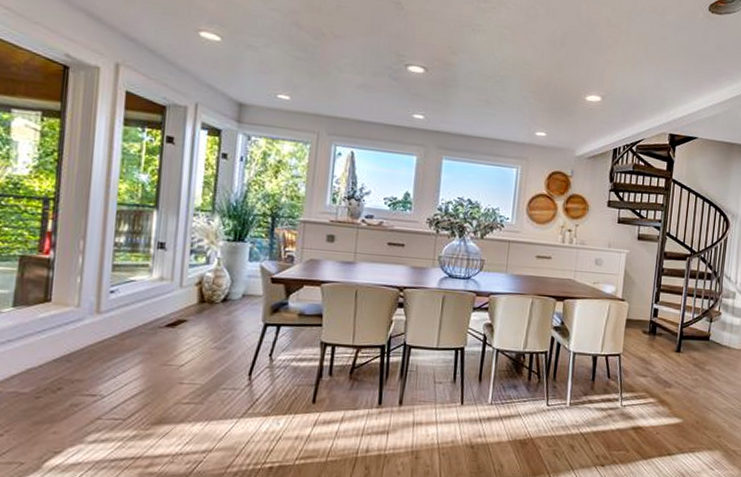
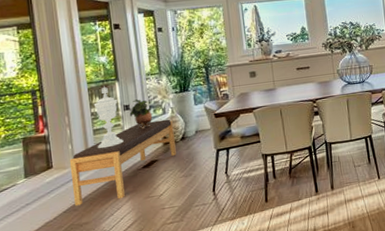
bench: none [70,269,216,360] -> present [69,119,176,206]
decorative urn: none [114,211,152,291] -> present [93,85,124,149]
potted plant: none [163,238,192,278] -> present [129,99,153,129]

